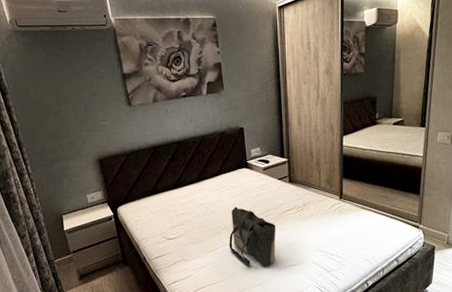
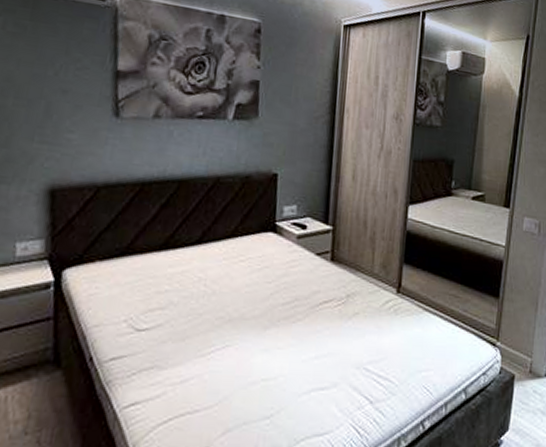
tote bag: present [229,207,276,267] -> none [231,288,305,388]

